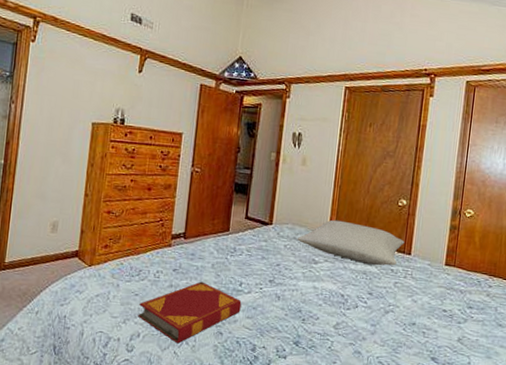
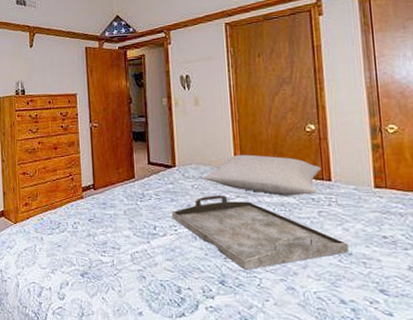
hardback book: present [138,281,242,344] -> none [63,228,159,290]
serving tray: none [259,257,415,333] -> present [171,195,350,270]

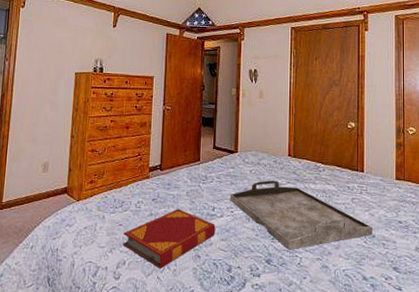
hardback book: none [63,228,159,290] -> present [123,209,216,269]
pillow: present [203,154,322,196] -> none [260,144,357,184]

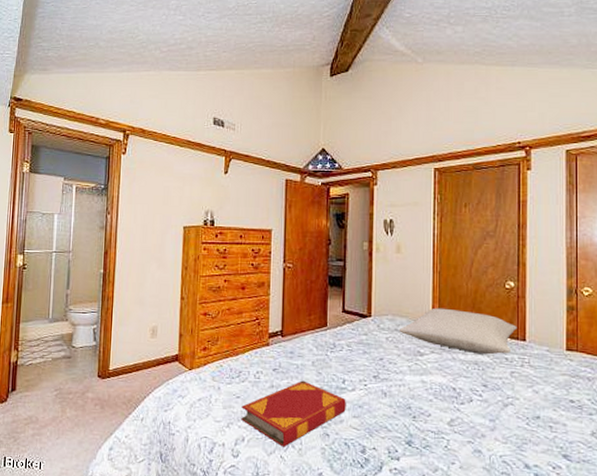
serving tray: present [230,180,373,250] -> none [362,349,538,431]
pillow: none [260,144,357,184] -> present [398,308,517,355]

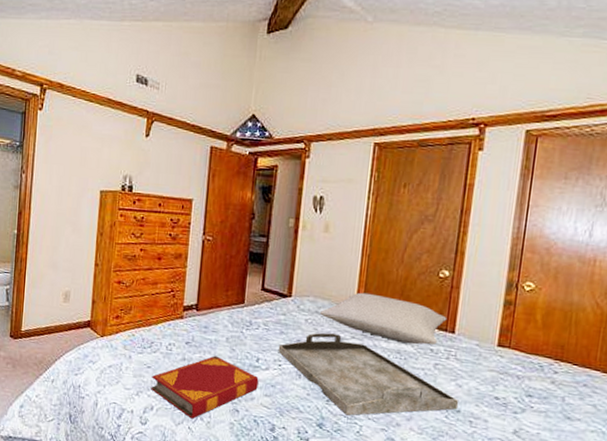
serving tray: none [362,349,538,431] -> present [278,332,459,416]

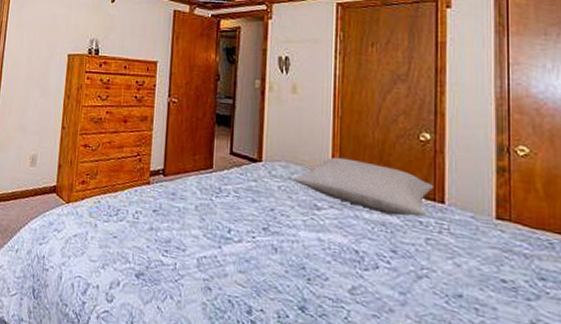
hardback book: present [151,355,259,419] -> none [117,225,232,297]
serving tray: present [278,332,459,416] -> none [251,201,460,298]

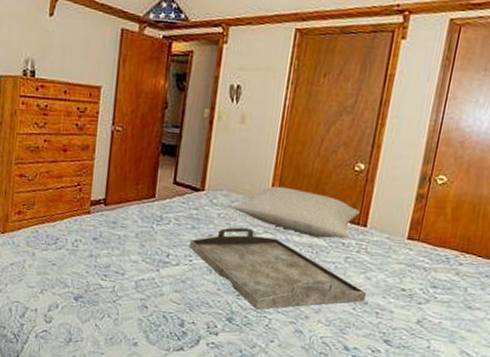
serving tray: none [251,201,460,298] -> present [189,227,367,310]

